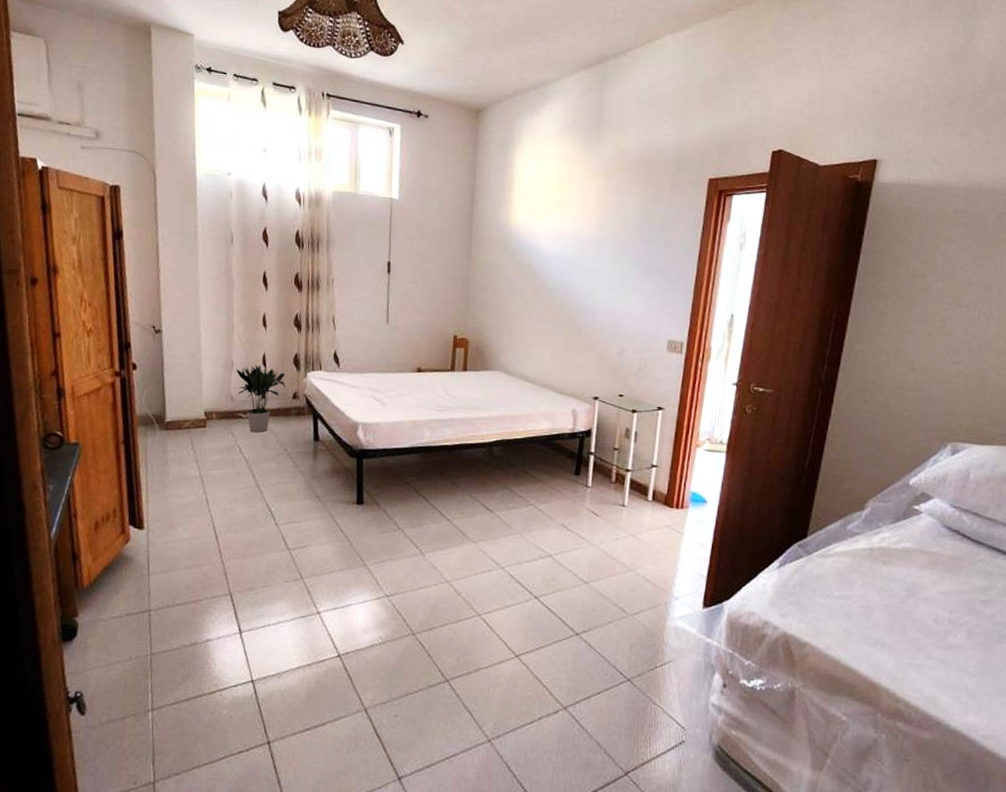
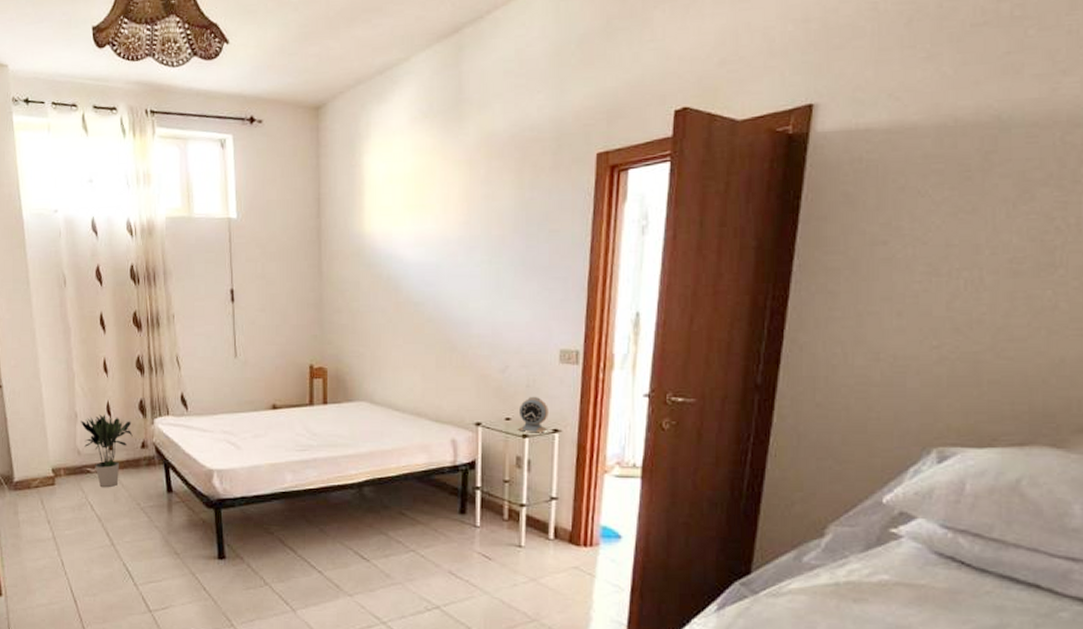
alarm clock: none [629,377,655,410] -> present [518,396,548,433]

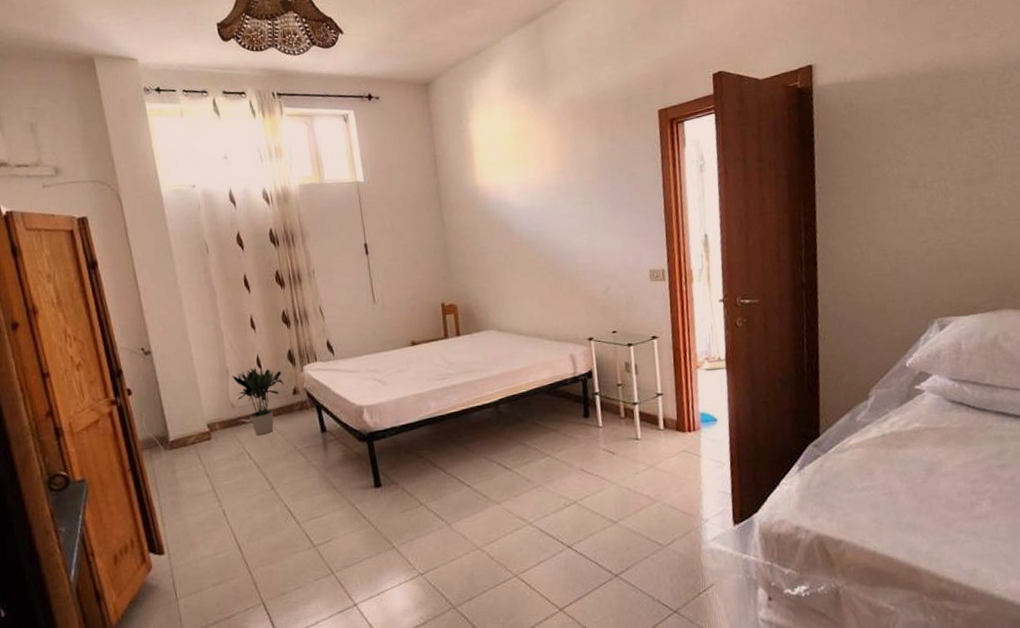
alarm clock: present [518,396,548,433] -> none [623,310,647,342]

